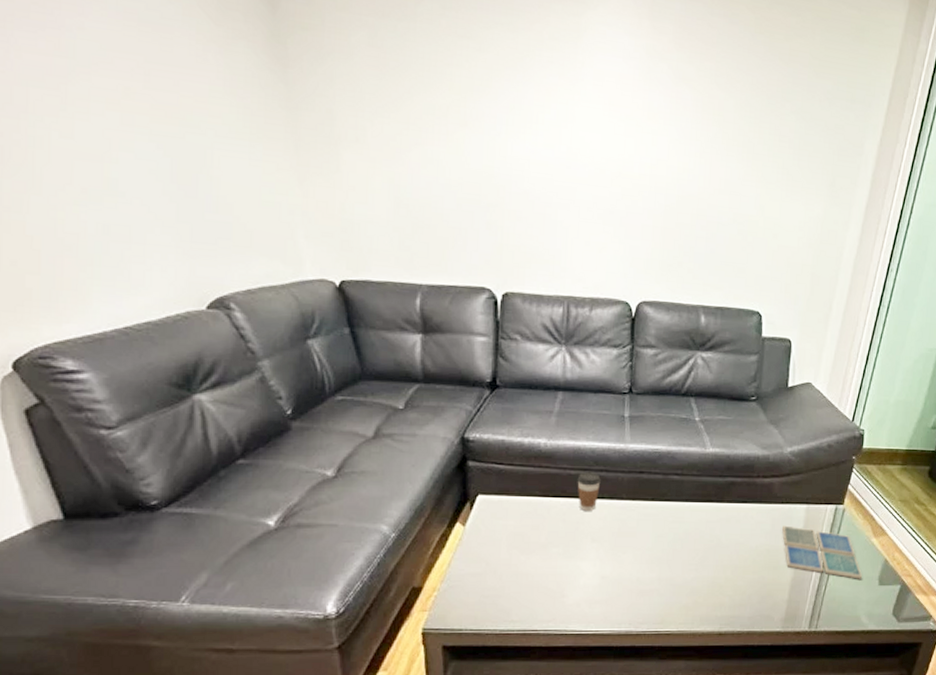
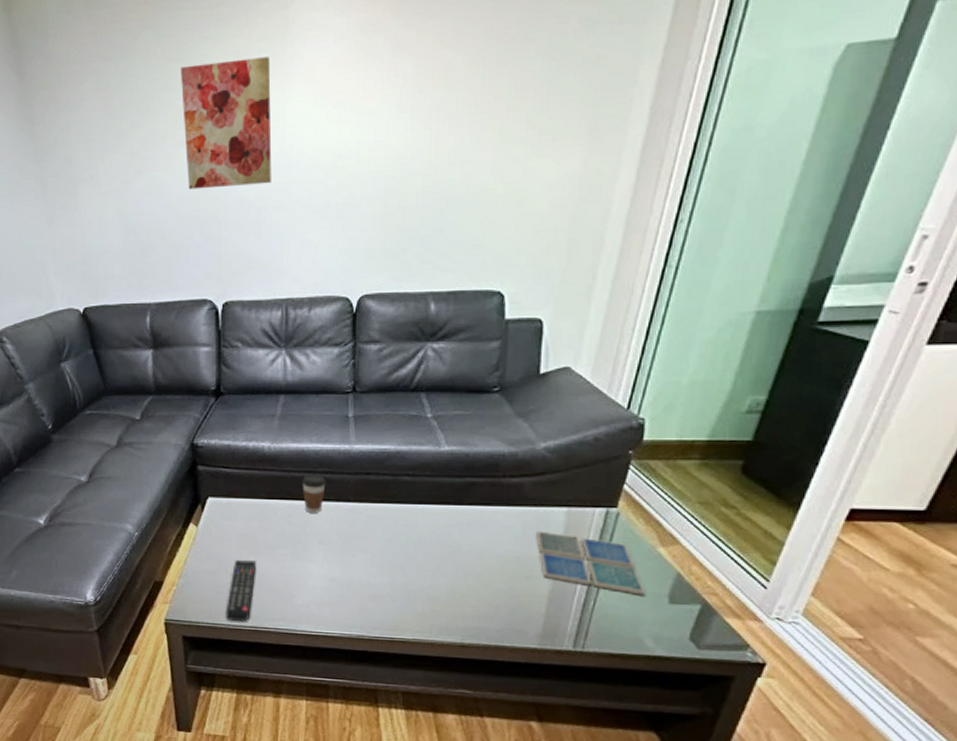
wall art: none [466,45,561,181] -> present [180,57,272,190]
remote control: none [492,561,528,625] -> present [225,560,257,621]

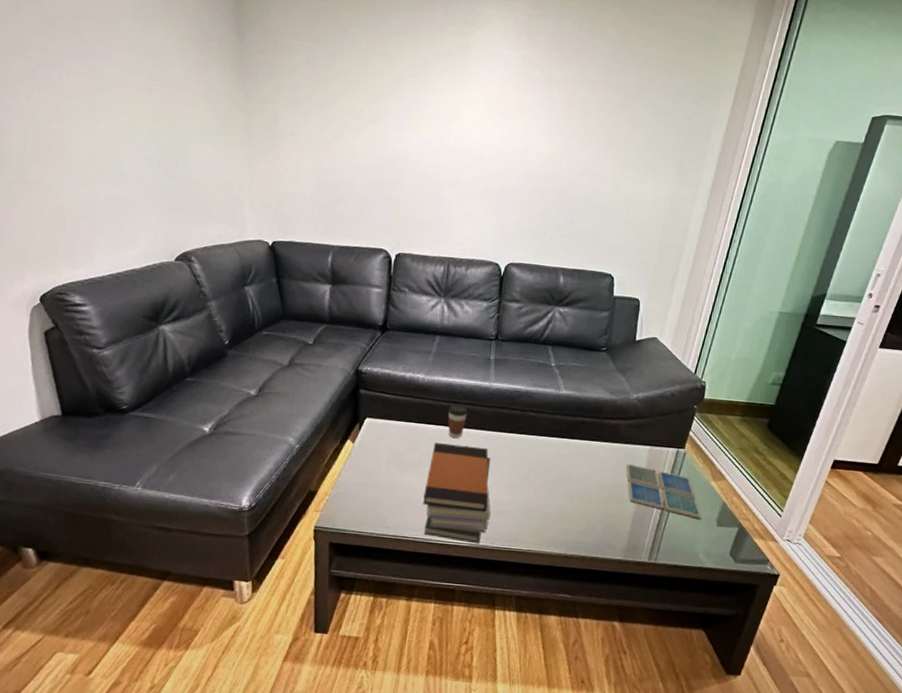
wall art: present [180,57,272,190] -> none [377,60,453,165]
remote control: present [225,560,257,621] -> none [371,475,403,530]
book stack: none [282,520,364,634] -> present [423,443,491,544]

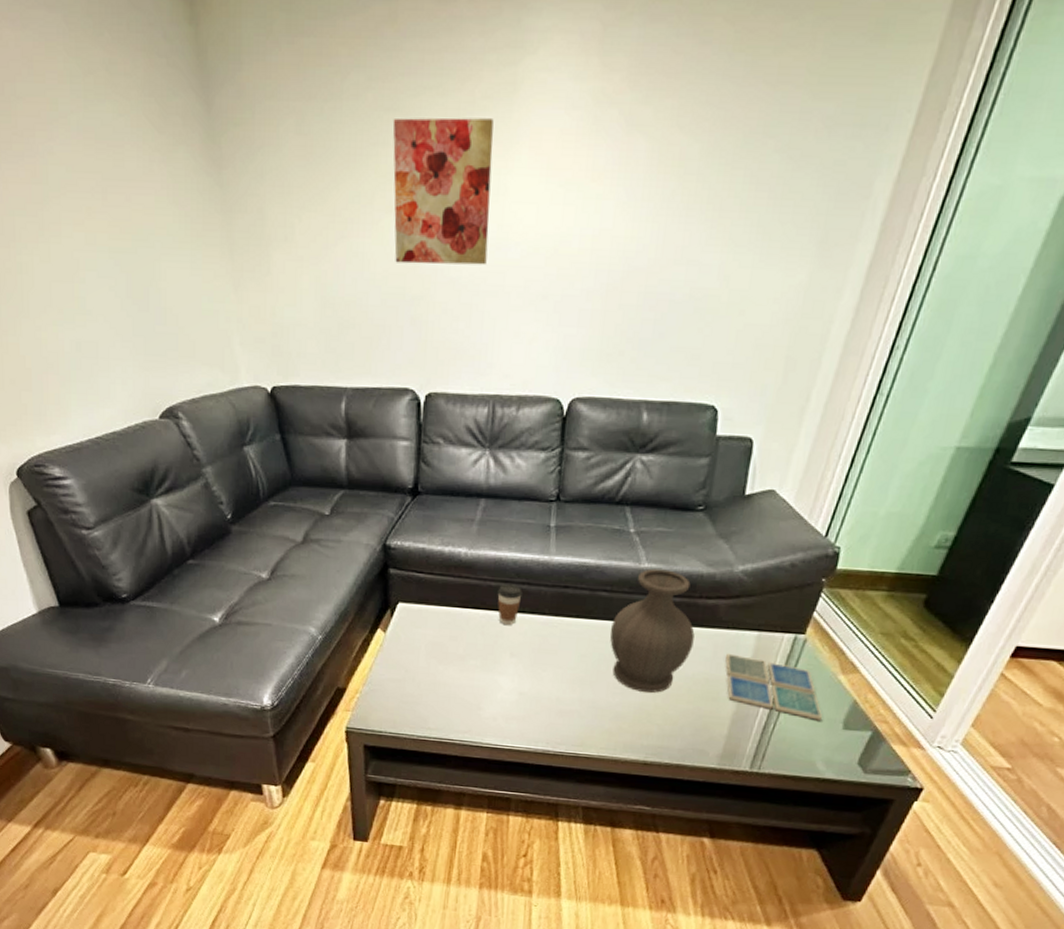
wall art: none [377,60,453,165] -> present [392,117,494,265]
book stack: present [423,443,491,544] -> none [470,631,552,749]
vase: none [537,395,602,496] -> present [610,568,695,693]

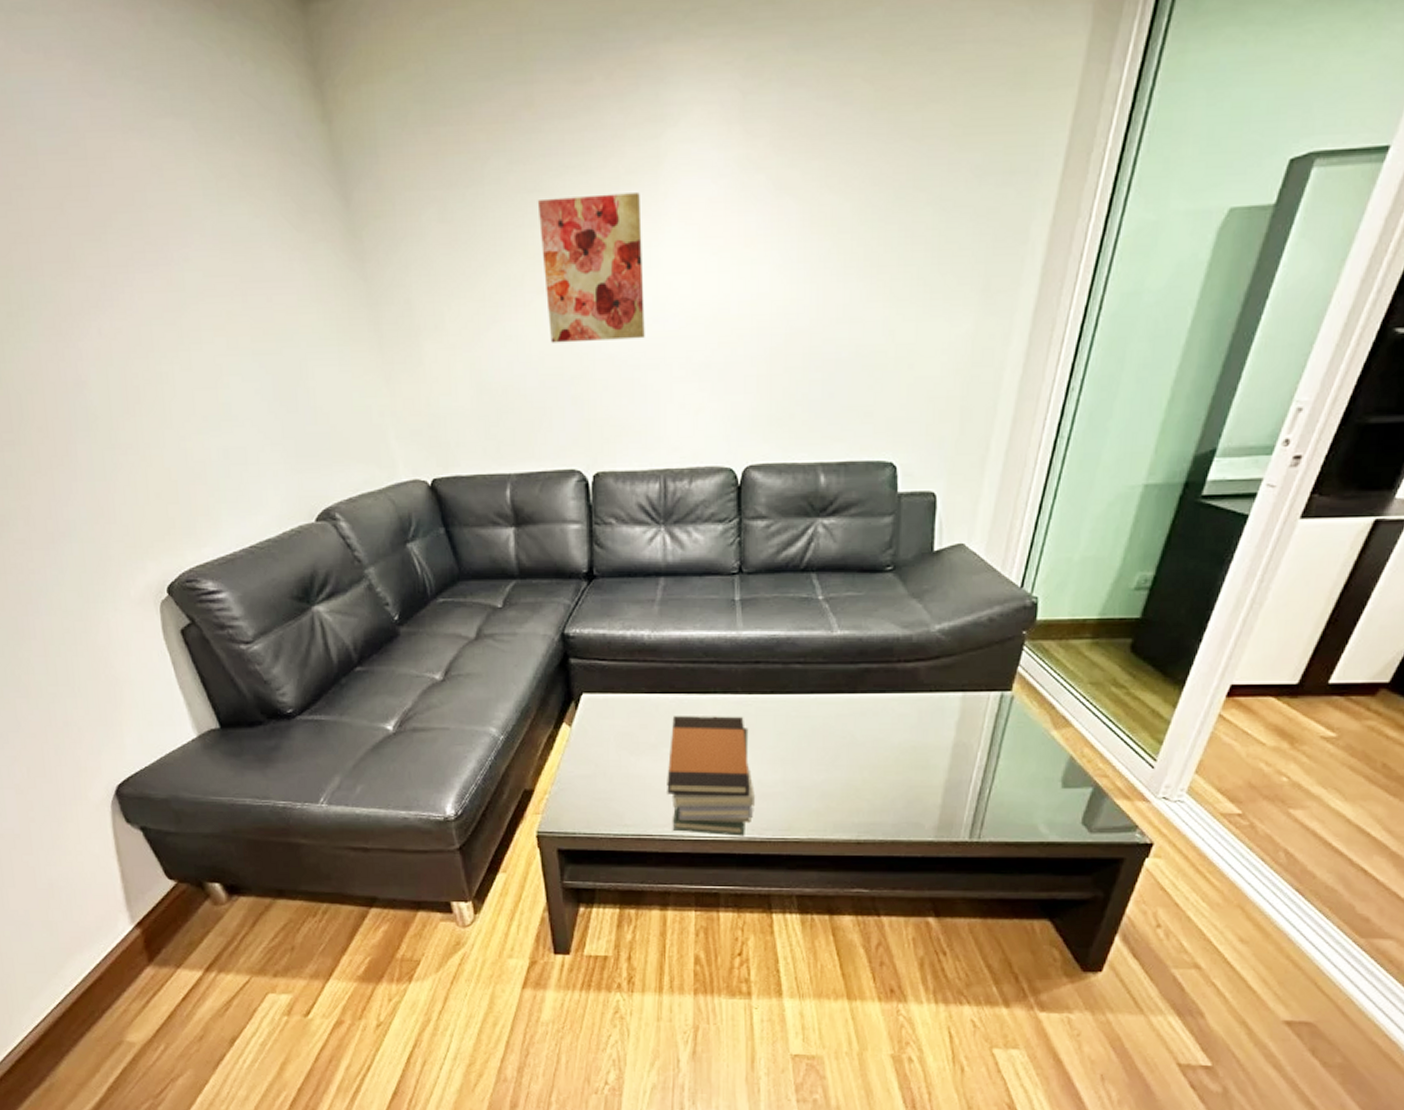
book stack: none [470,631,552,749] -> present [667,716,754,837]
coffee cup: present [497,584,522,625] -> none [686,665,712,707]
vase: present [610,568,695,693] -> none [807,635,897,766]
drink coaster: present [725,653,823,721] -> none [932,718,1040,781]

